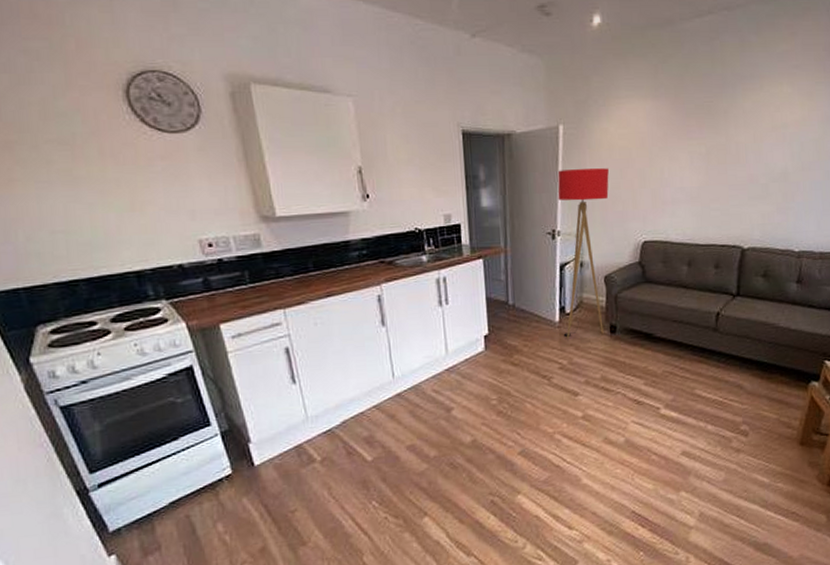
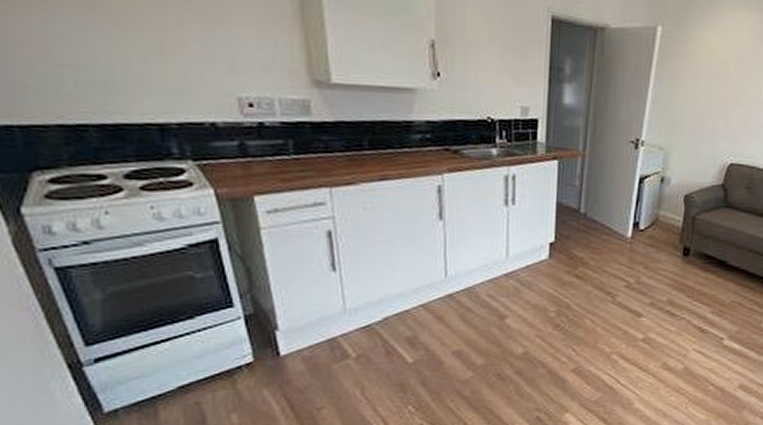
floor lamp: present [557,168,609,339] -> none [635,75,704,257]

